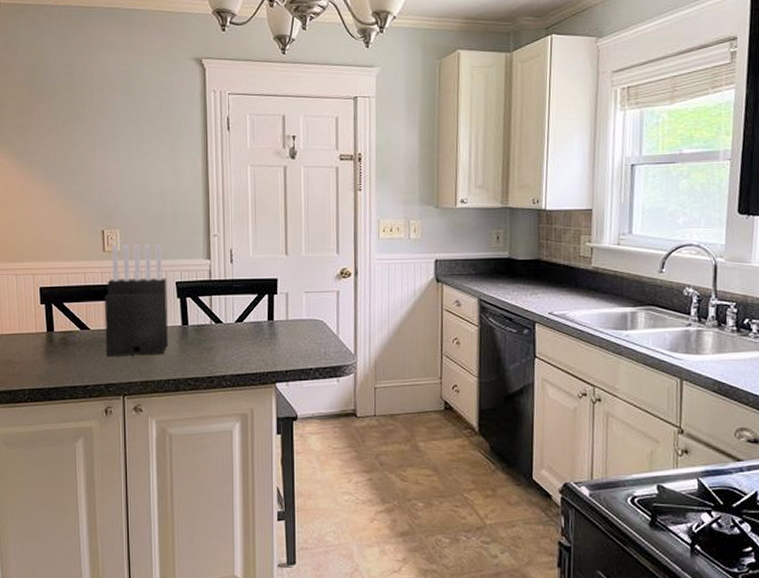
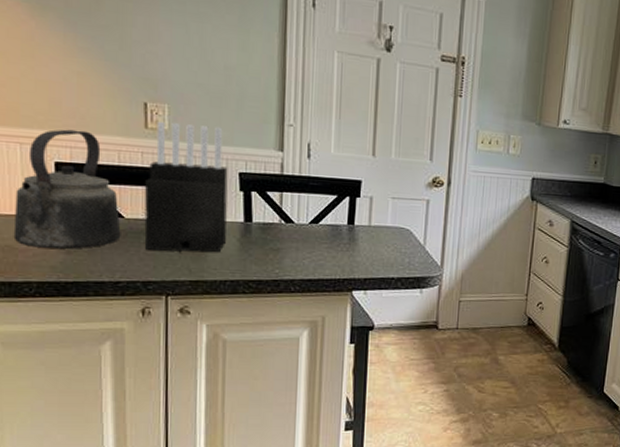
kettle: none [12,259,88,360] -> present [13,129,121,249]

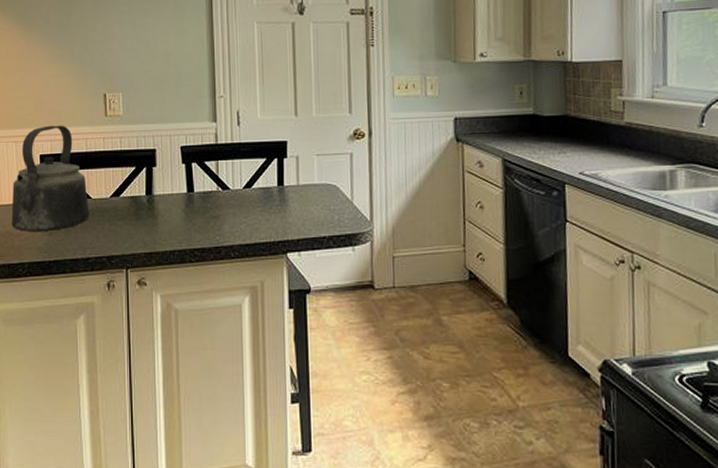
knife block: present [144,120,228,253] -> none [107,107,173,227]

